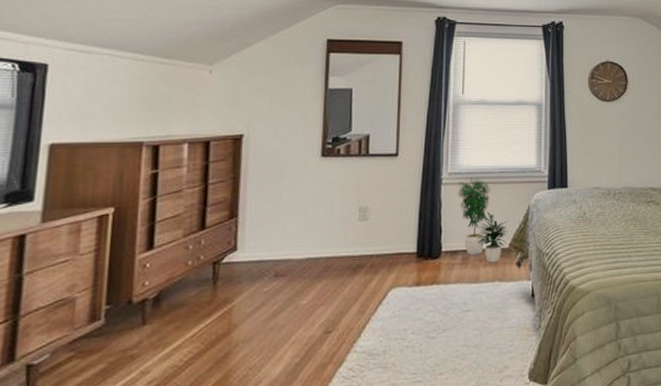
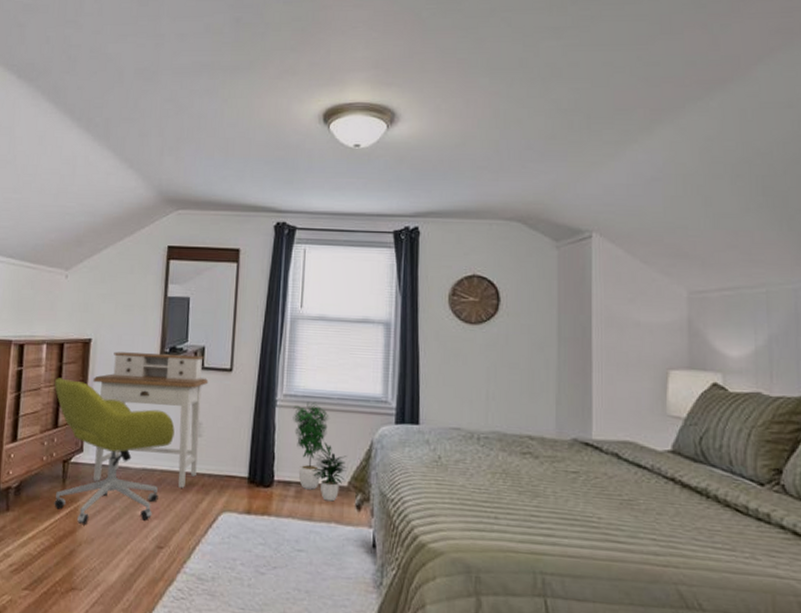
office chair: none [200,177,340,324] -> present [54,378,175,524]
desk: none [246,143,374,279] -> present [93,352,209,488]

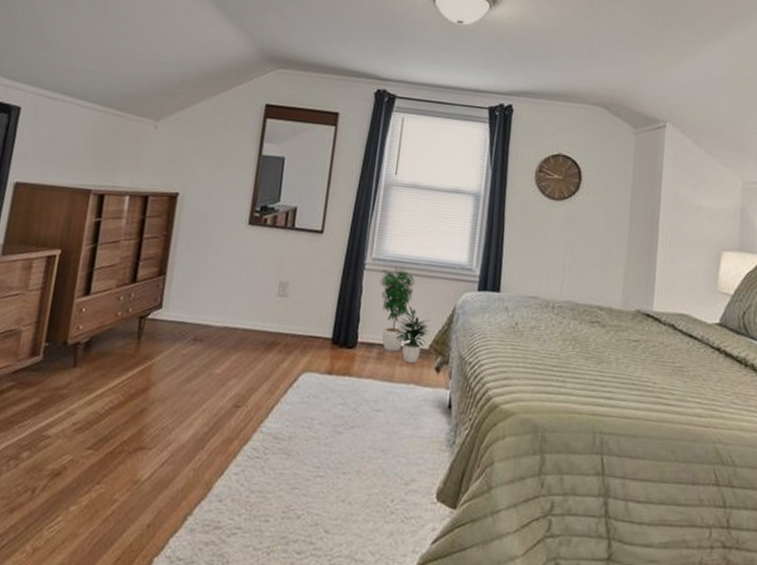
office chair: present [54,378,175,524] -> none [126,231,261,382]
desk: present [93,352,209,488] -> none [171,207,299,347]

